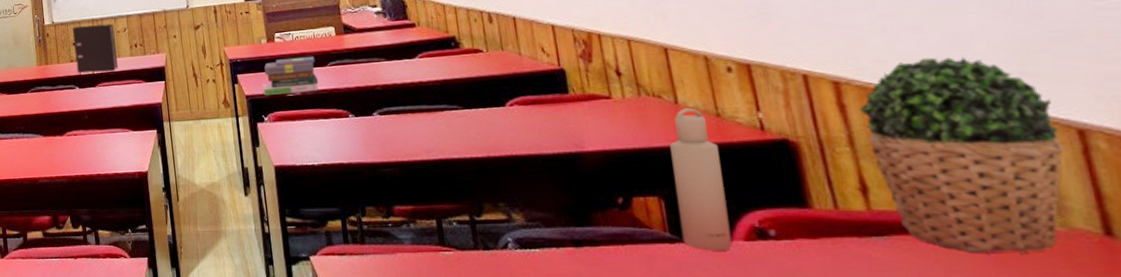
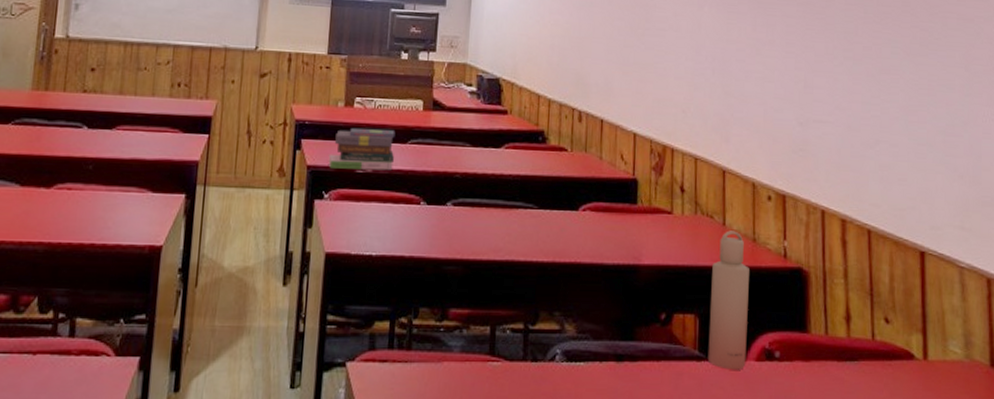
binder: present [72,23,118,74] -> none [89,47,154,113]
potted plant: present [859,56,1065,253] -> none [855,206,978,380]

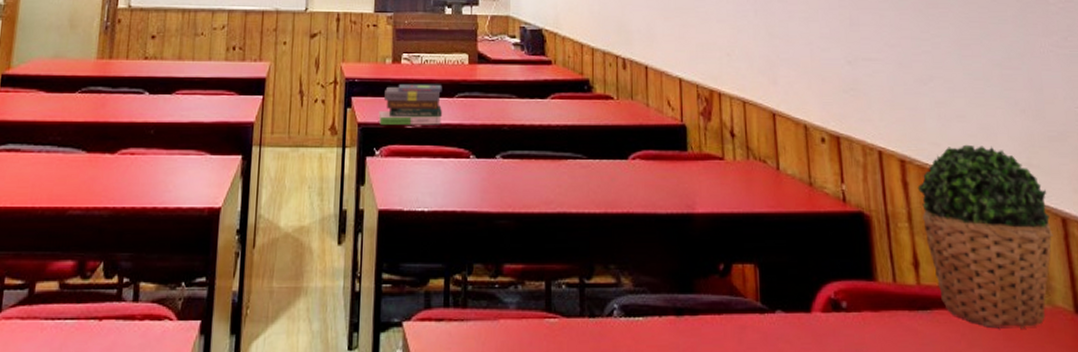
bottle: present [707,230,749,370] -> none [769,175,812,322]
potted plant: none [855,206,978,380] -> present [917,144,1053,328]

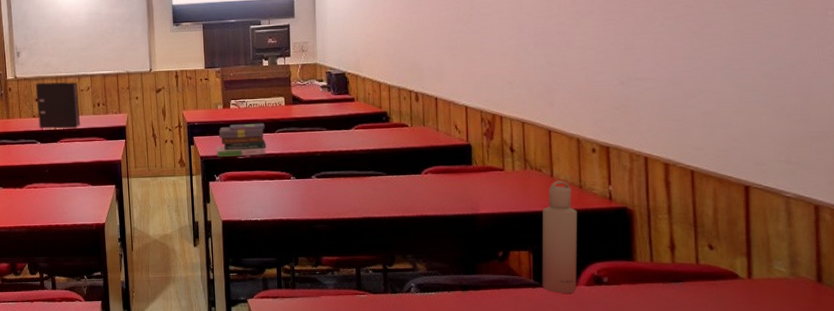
binder: none [150,15,210,77] -> present [35,82,80,129]
bottle: none [769,175,812,322] -> present [542,180,577,294]
potted plant: present [917,144,1053,328] -> none [679,147,805,295]

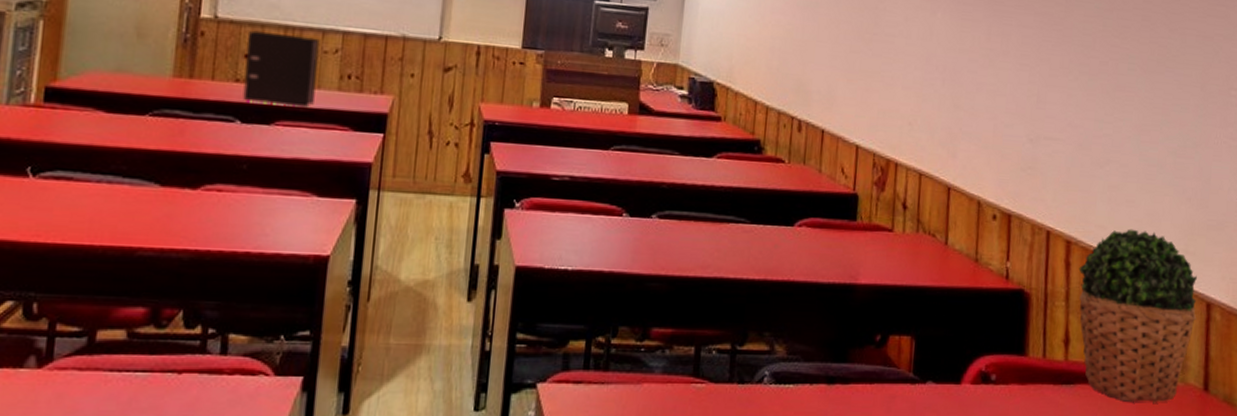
books: present [215,122,266,157] -> none [520,131,597,179]
bottle: present [542,180,577,294] -> none [922,250,970,393]
potted plant: none [679,147,805,295] -> present [1079,229,1198,403]

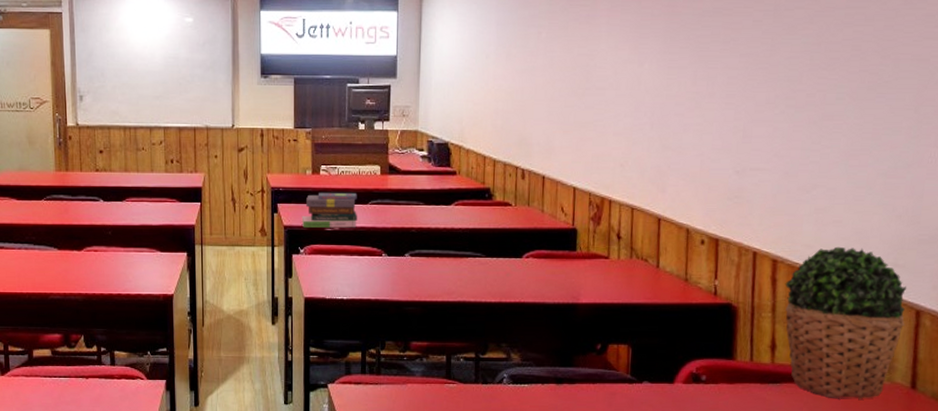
binder: present [243,30,320,108] -> none [99,132,150,187]
books: none [520,131,597,179] -> present [301,192,357,228]

